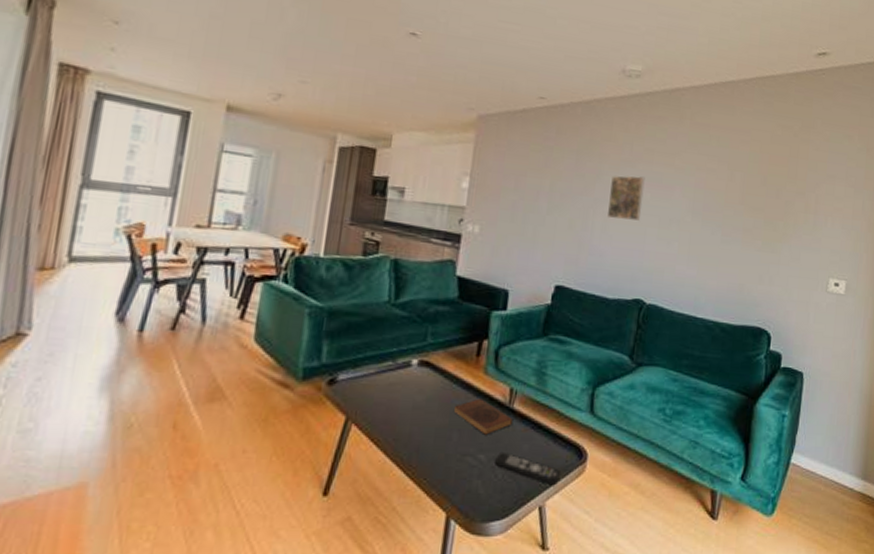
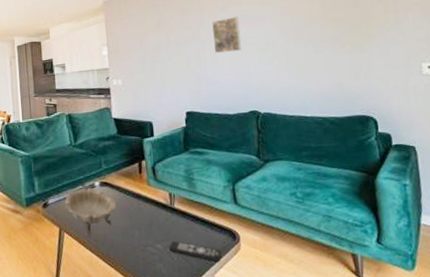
decorative bowl: none [362,365,437,433] -> present [65,187,117,237]
book: present [453,398,514,435] -> none [131,203,177,230]

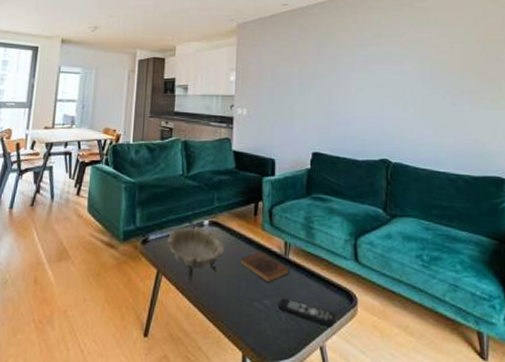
book: none [131,203,177,230] -> present [240,251,290,283]
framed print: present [212,16,241,54] -> none [348,56,378,94]

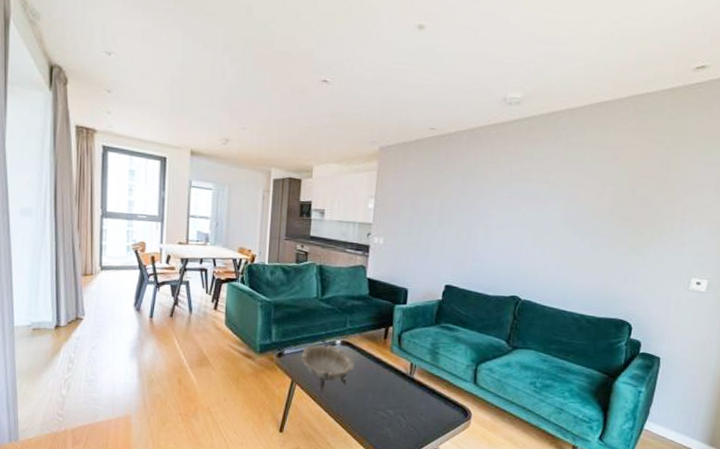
book: present [240,251,290,283] -> none [368,370,414,396]
remote control: present [277,297,335,326] -> none [399,408,450,434]

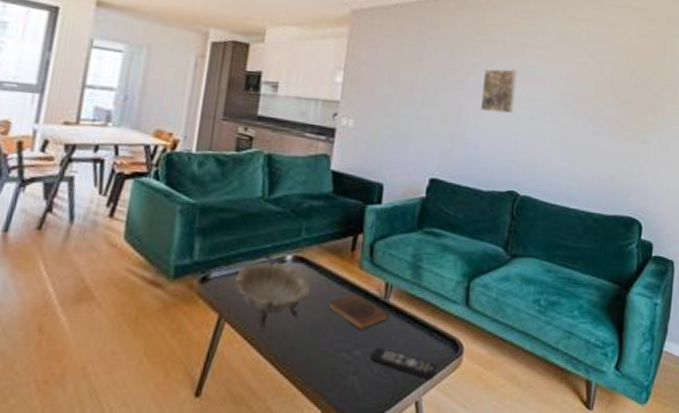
book: none [368,370,414,396] -> present [328,293,389,330]
remote control: none [399,408,450,434] -> present [369,346,437,379]
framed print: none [488,192,523,231] -> present [480,69,517,113]

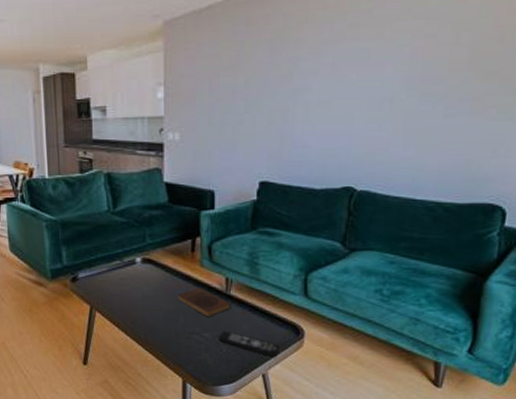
decorative bowl: present [235,261,311,331] -> none [98,263,160,318]
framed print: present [480,69,517,113] -> none [308,57,350,108]

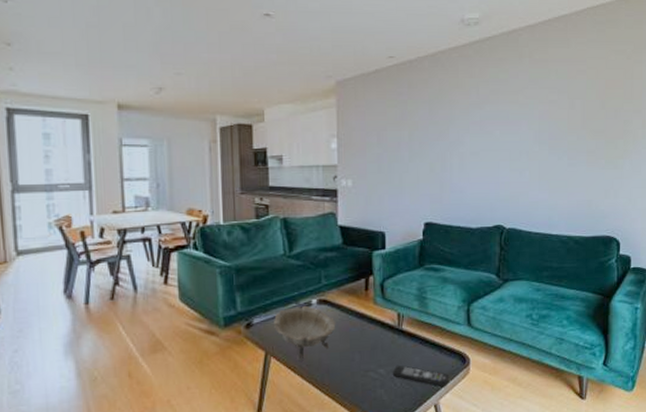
decorative bowl: none [98,263,160,318] -> present [274,305,336,361]
book: present [177,287,232,317] -> none [352,324,404,353]

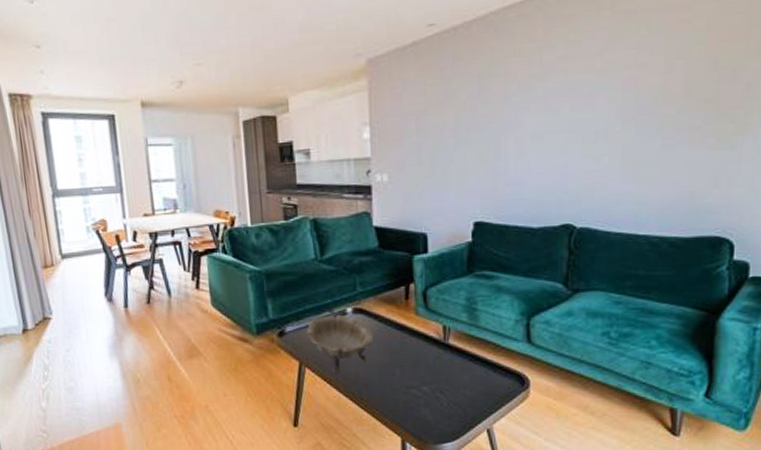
remote control: present [392,365,448,386] -> none [437,383,504,410]

